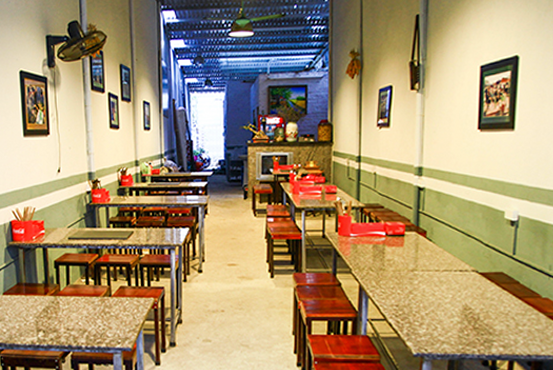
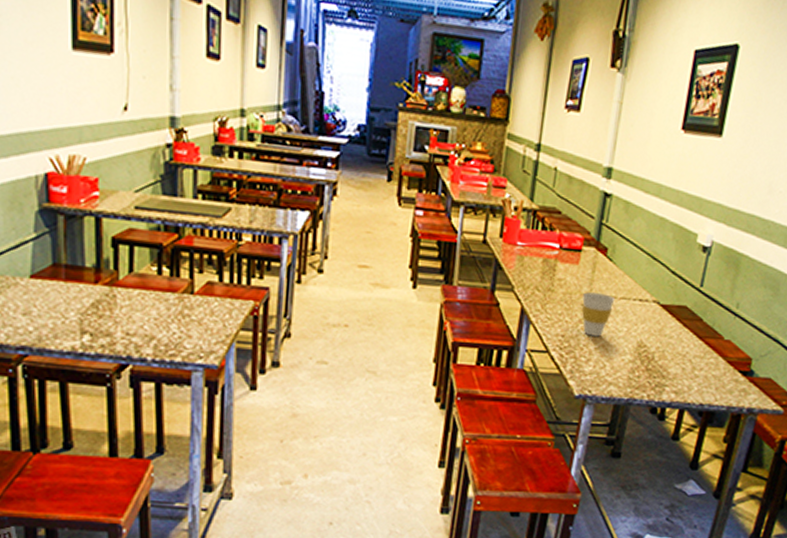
cup: none [410,268,438,304] -> present [581,292,615,337]

